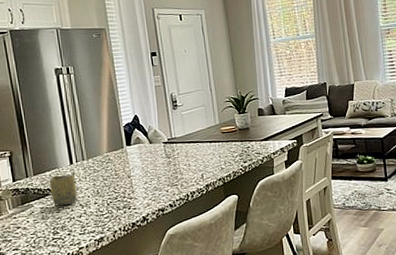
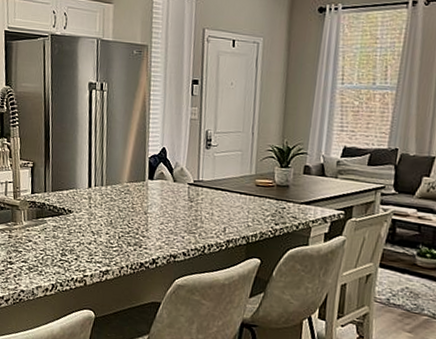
cup: present [49,174,77,205] -> none [65,196,91,229]

